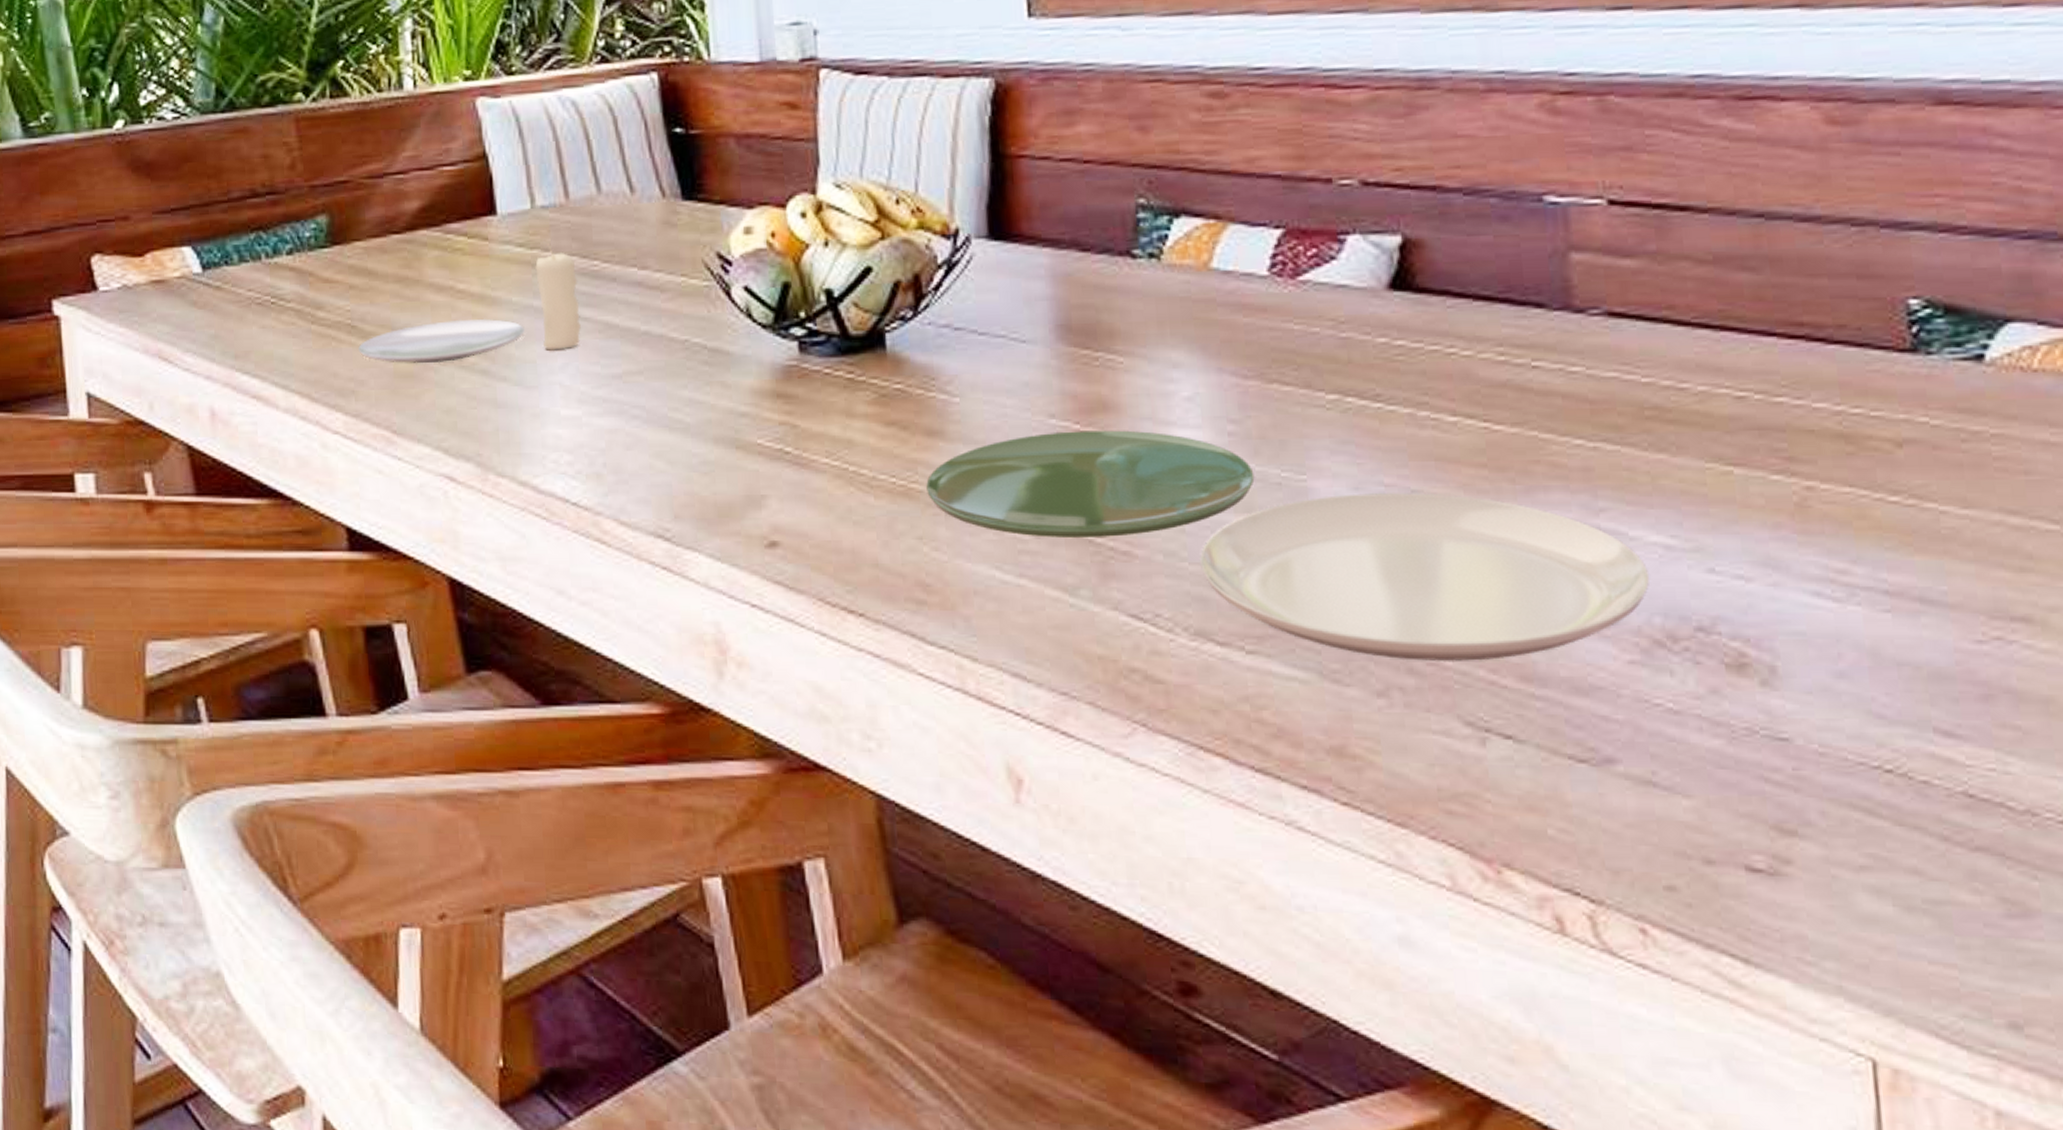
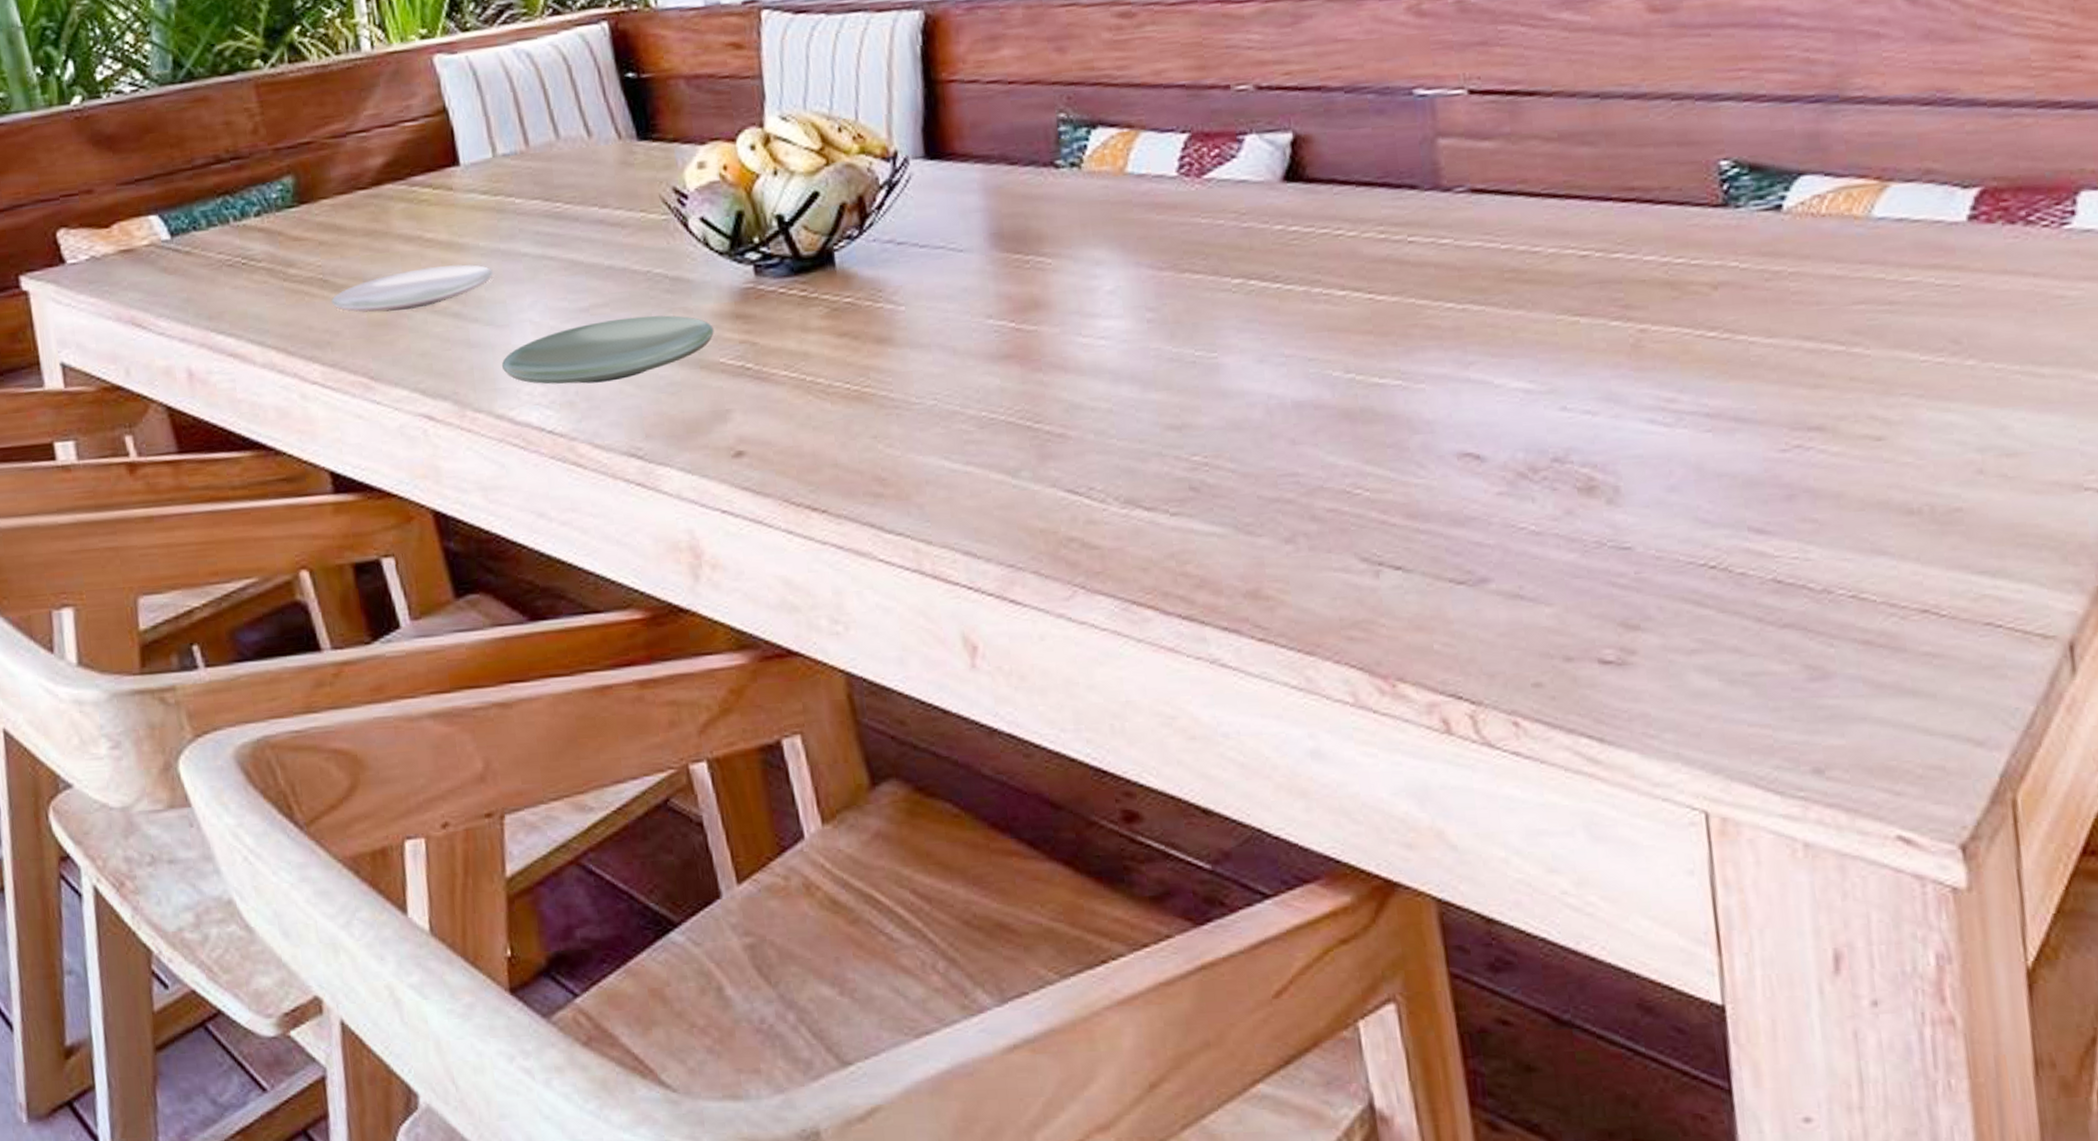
plate: none [528,387,753,455] -> present [501,315,714,385]
candle: present [535,240,581,352] -> none [500,186,548,291]
plate: present [926,430,1255,537] -> none [878,324,1172,427]
plate: present [1200,493,1649,661] -> none [1126,360,1513,509]

